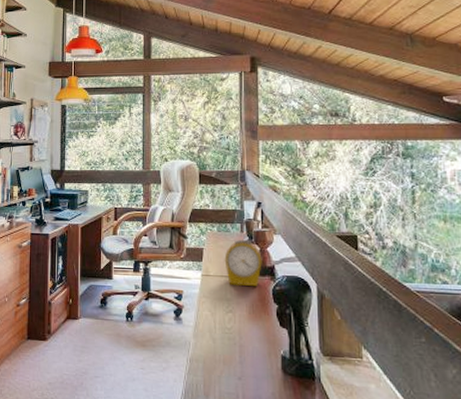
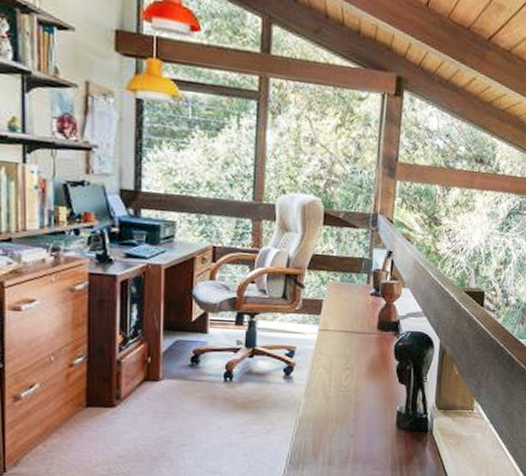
alarm clock: present [224,239,262,287] -> none [346,291,388,342]

